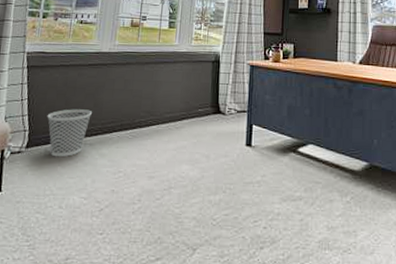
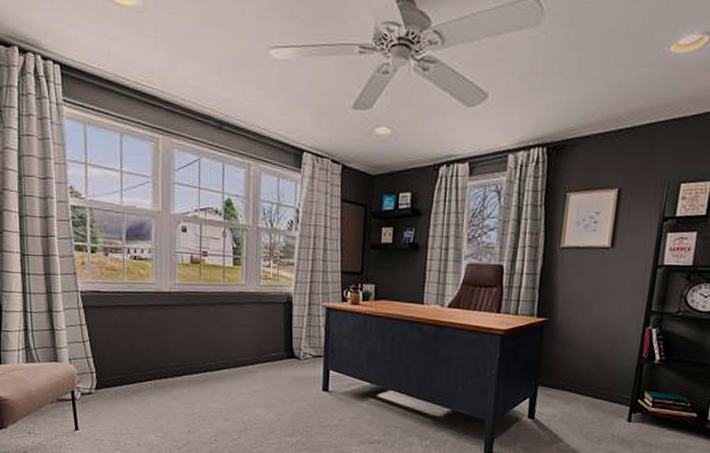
wastebasket: present [47,109,93,157] -> none [112,351,160,399]

